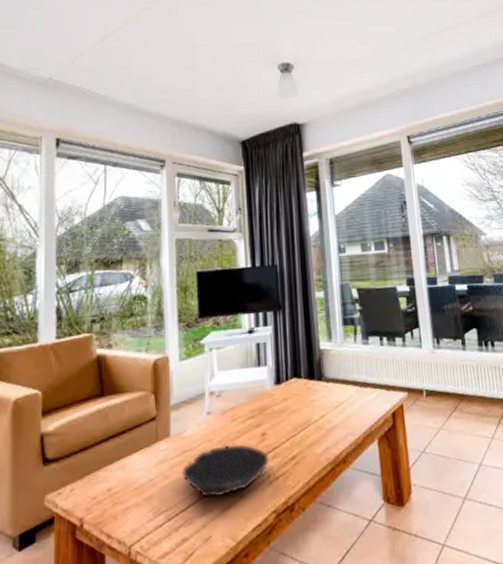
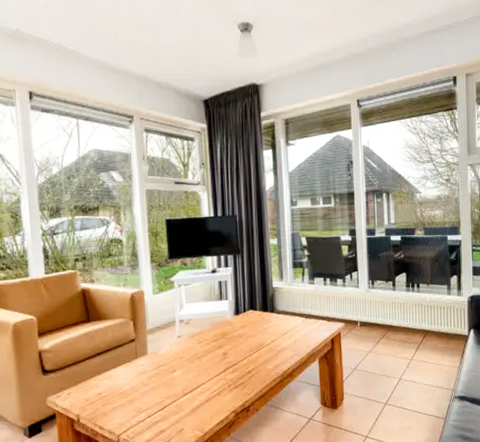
bowl: present [181,444,269,498] -> none [157,361,230,401]

